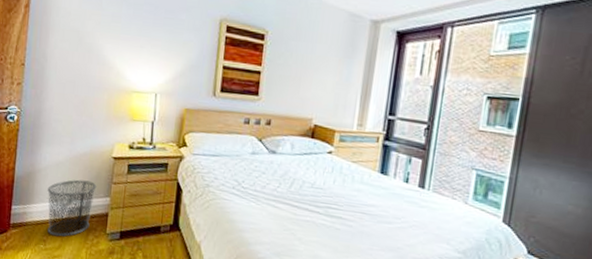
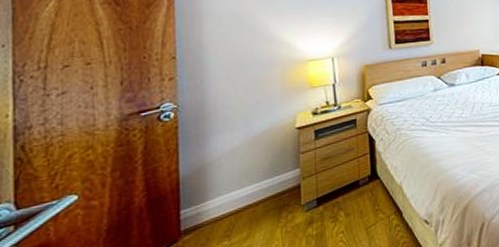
waste bin: present [47,179,97,237] -> none [224,158,283,227]

